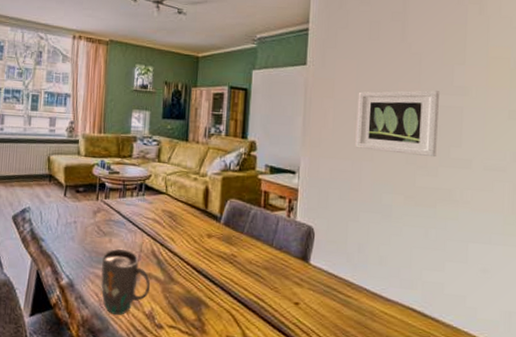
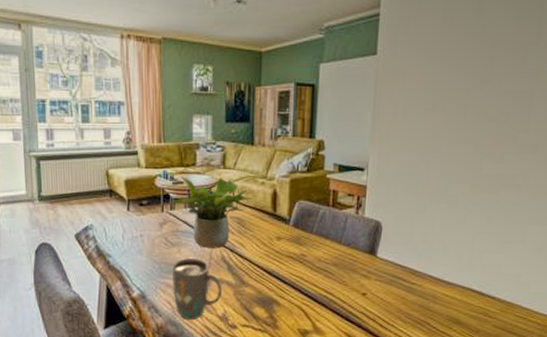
potted plant: none [106,167,185,242] -> present [171,176,253,249]
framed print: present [355,90,439,158] -> none [424,75,511,145]

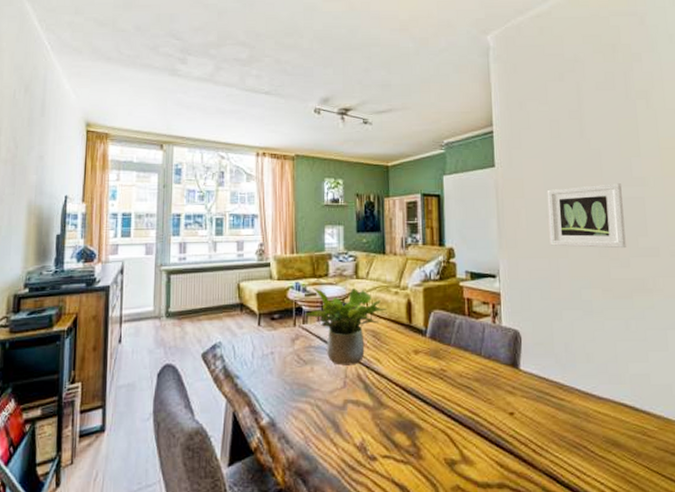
mug: present [172,259,223,320] -> none [304,378,359,451]
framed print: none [424,75,511,145] -> present [547,183,626,249]

